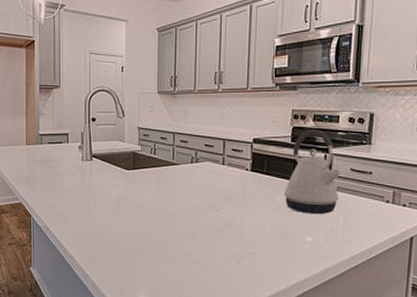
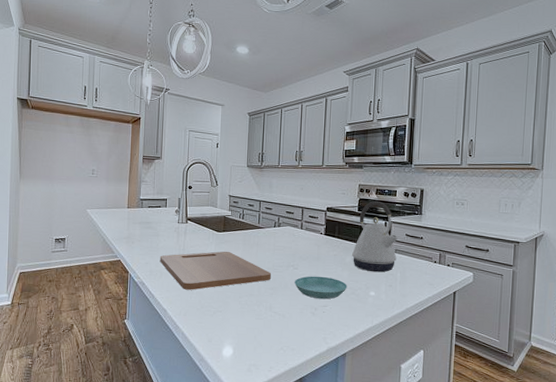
cutting board: none [64,191,190,236] -> present [159,251,272,290]
saucer: none [216,219,279,246] -> present [295,276,347,300]

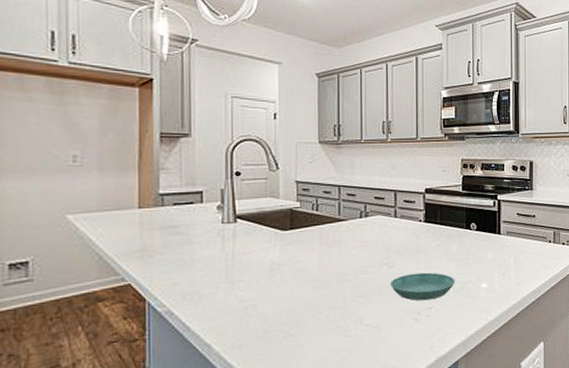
cutting board: present [159,251,272,290] -> none [196,254,360,314]
kettle: present [352,201,399,273] -> none [458,178,510,261]

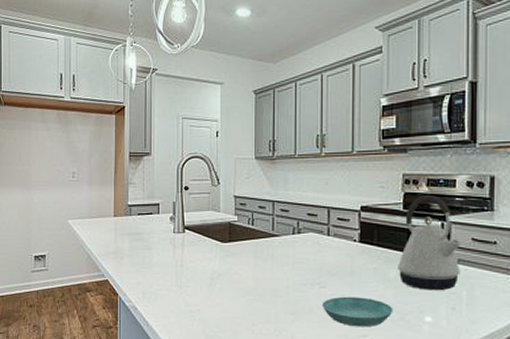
kettle: none [458,178,510,261] -> present [398,195,462,291]

